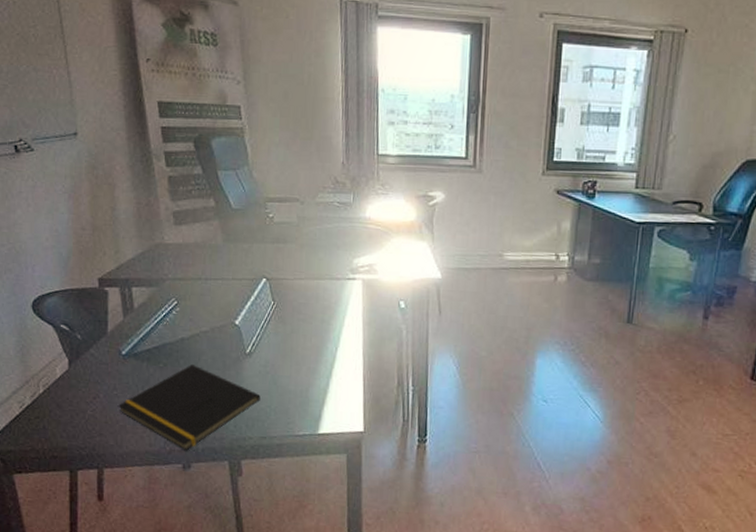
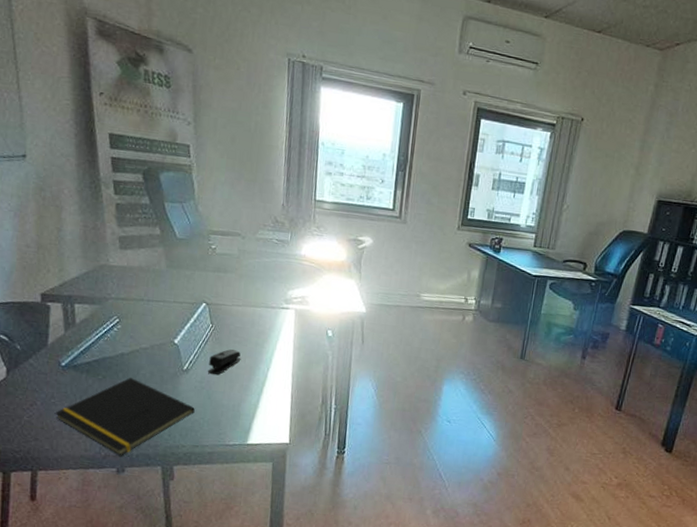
stapler: none [272,328,307,358] -> present [208,349,241,375]

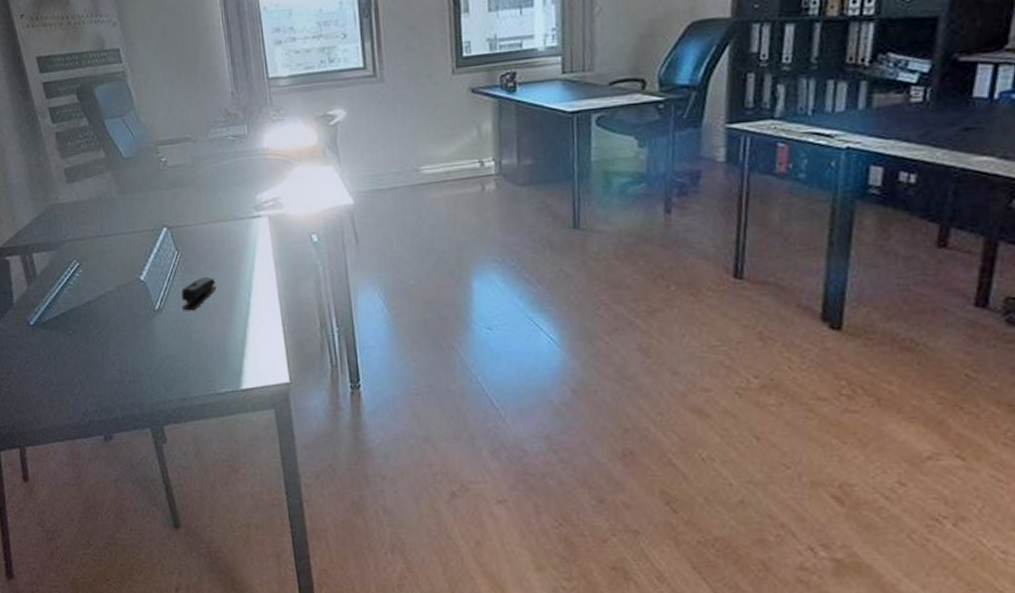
notepad: present [54,378,195,456] -> none [32,328,176,421]

